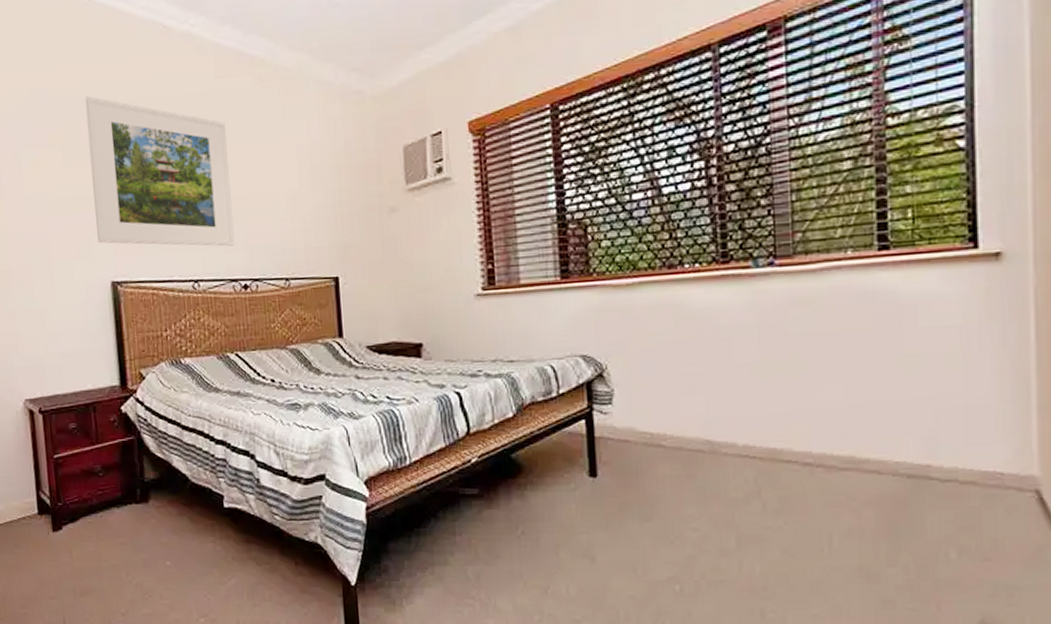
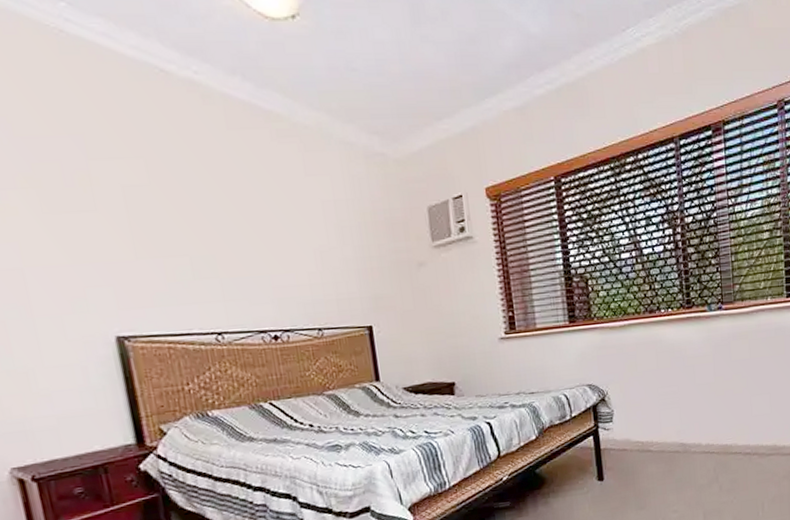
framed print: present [85,96,235,247] -> none [64,137,261,299]

